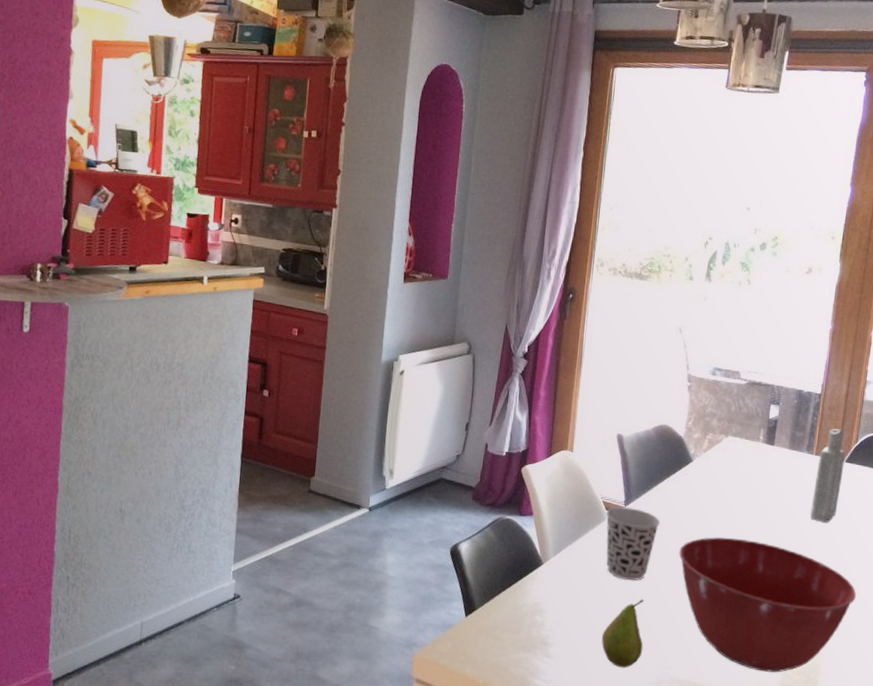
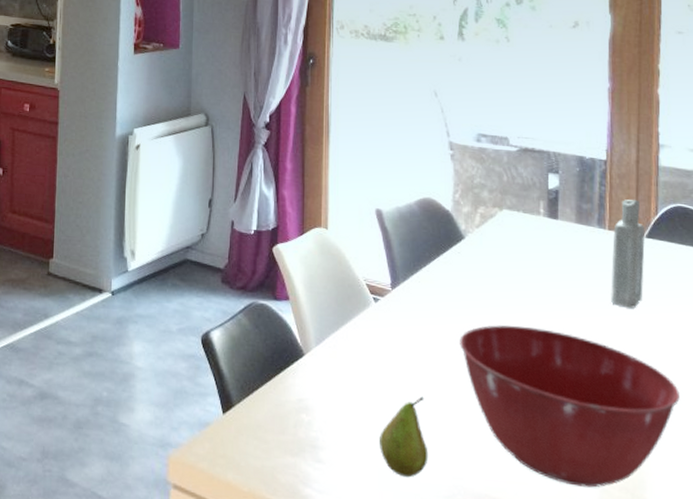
cup: present [606,506,661,580] -> none [371,289,434,375]

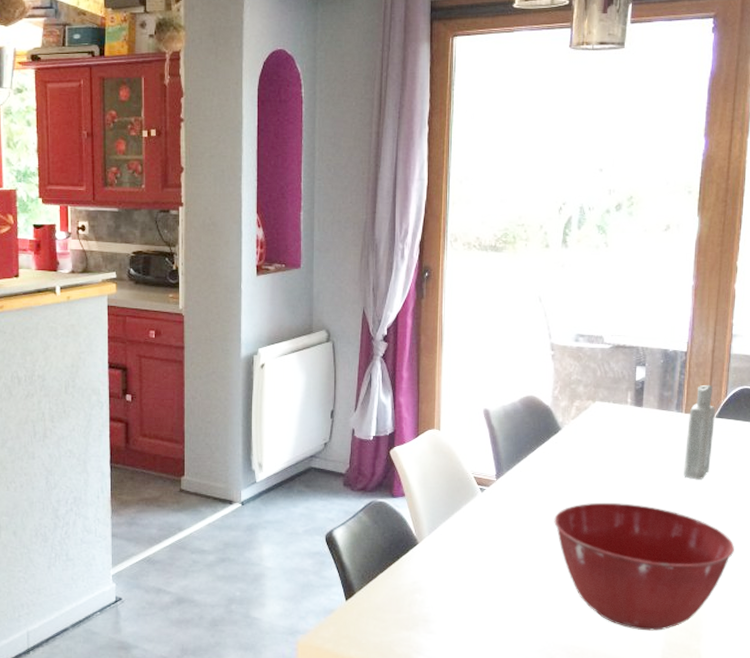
fruit: present [380,396,428,478] -> none [483,570,525,639]

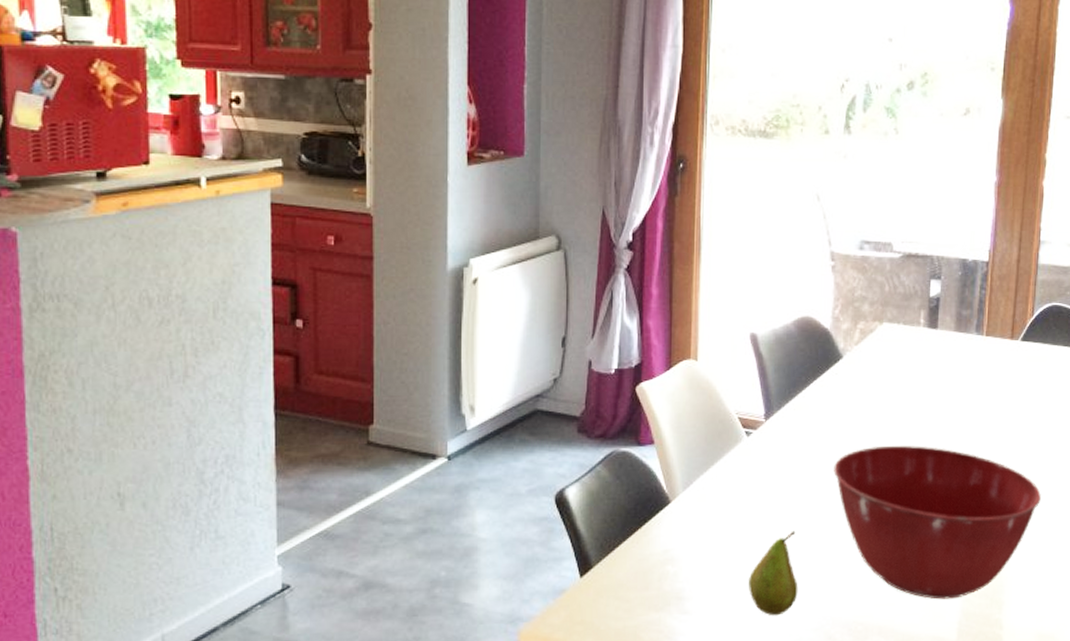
fruit: none [483,570,525,639] -> present [749,530,798,616]
bottle: present [683,384,715,479] -> none [984,301,1020,415]

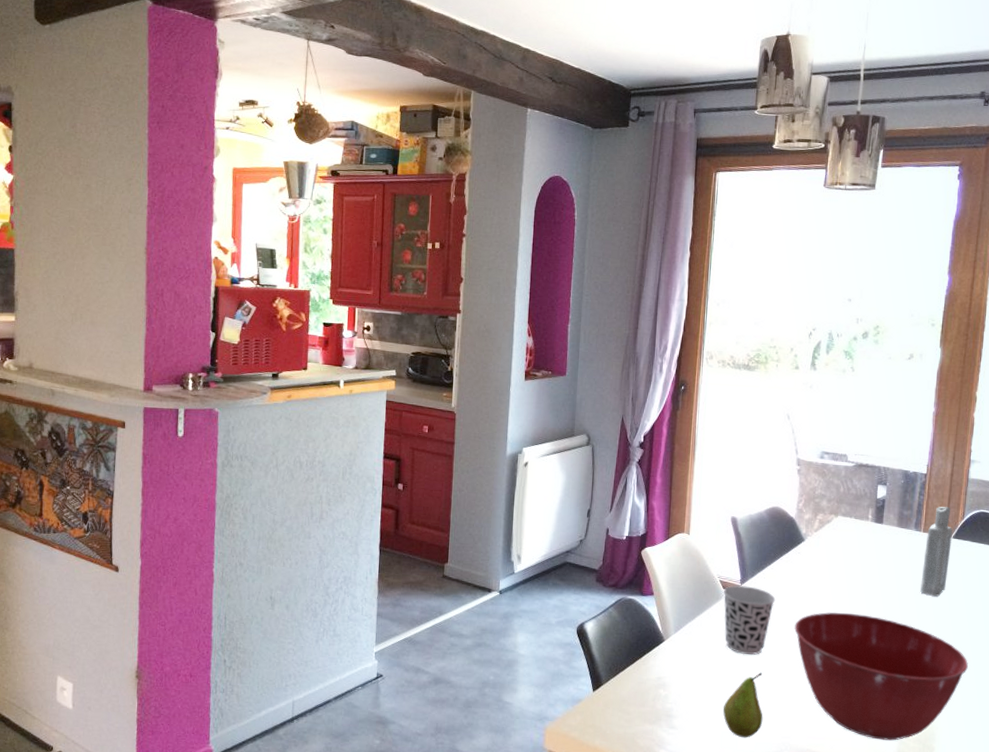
cup: none [743,421,809,510] -> present [723,585,776,655]
bottle: none [984,301,1020,415] -> present [920,506,952,596]

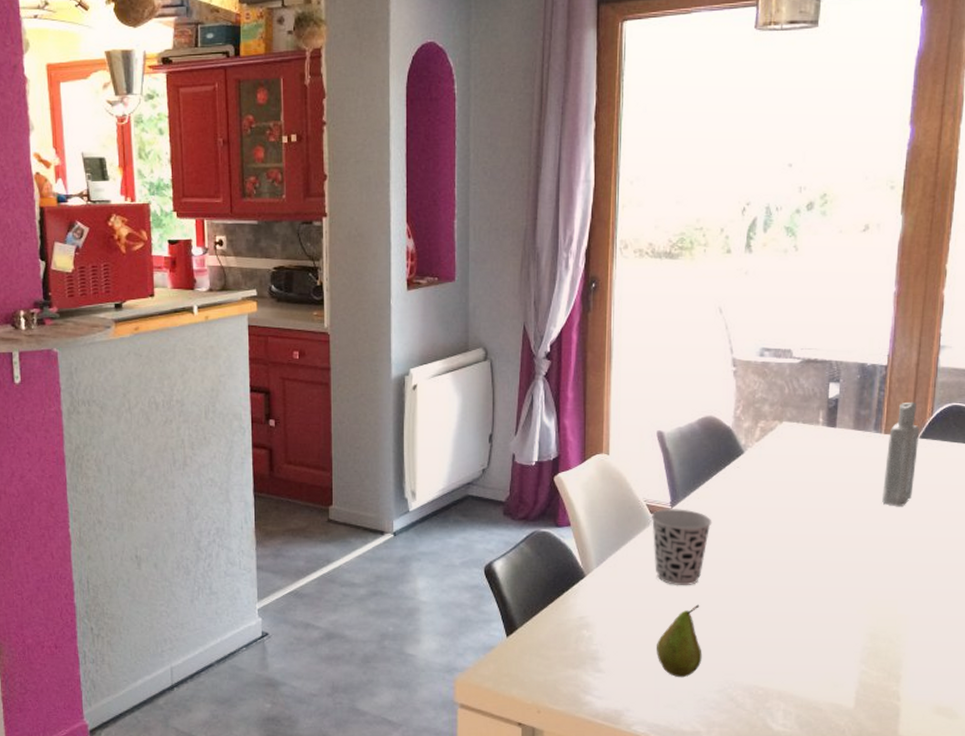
mixing bowl: present [794,612,968,741] -> none [735,531,940,671]

